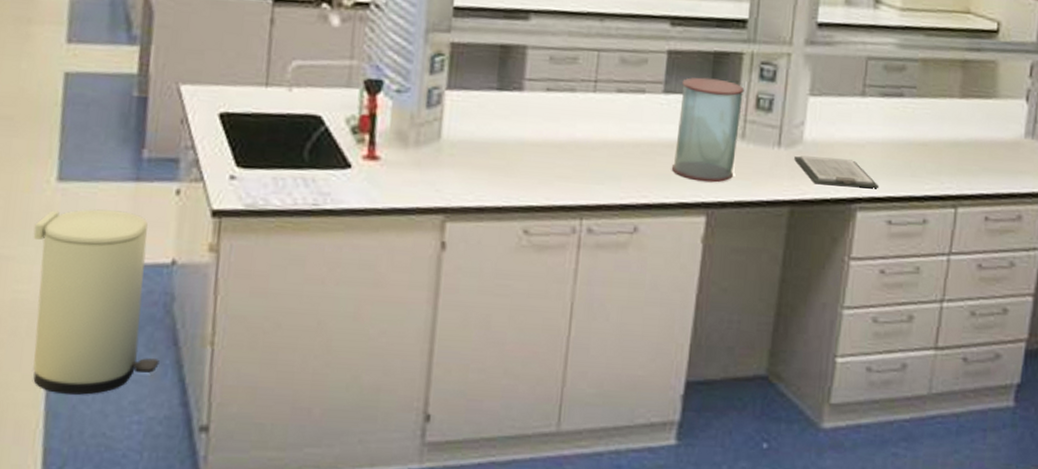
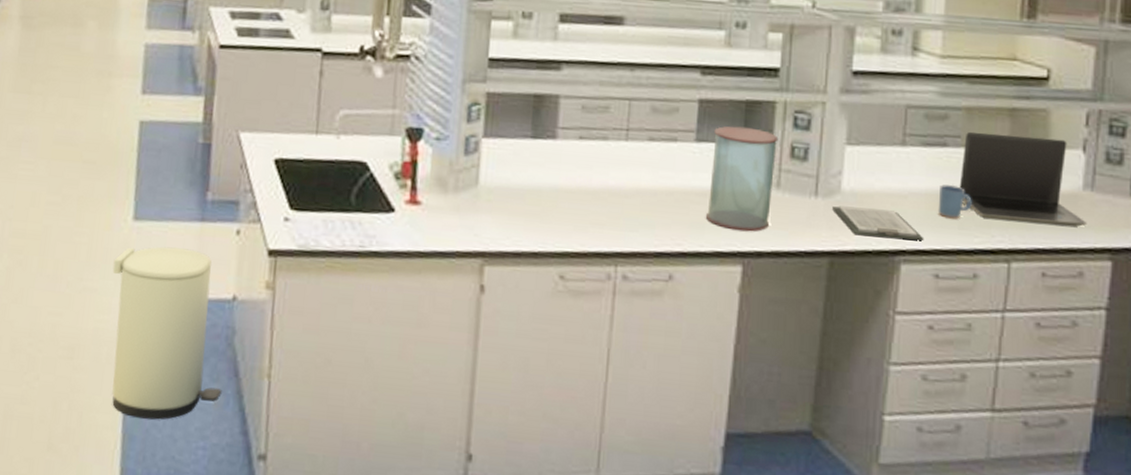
mug: none [893,134,924,166] -> present [938,185,972,218]
laptop computer: none [913,82,1027,173] -> present [959,131,1087,227]

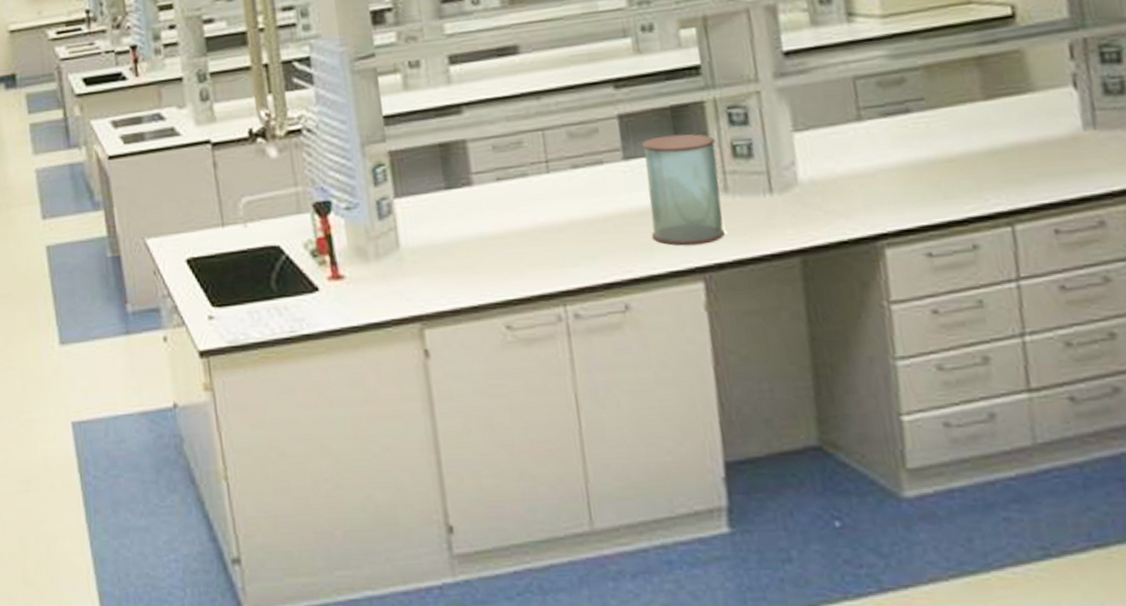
pedal bin: present [112,246,222,420] -> none [49,364,183,540]
clipboard: present [832,206,924,242] -> none [792,193,907,227]
mug: present [938,185,972,218] -> none [912,153,954,189]
laptop computer: present [959,131,1087,227] -> none [929,79,1098,182]

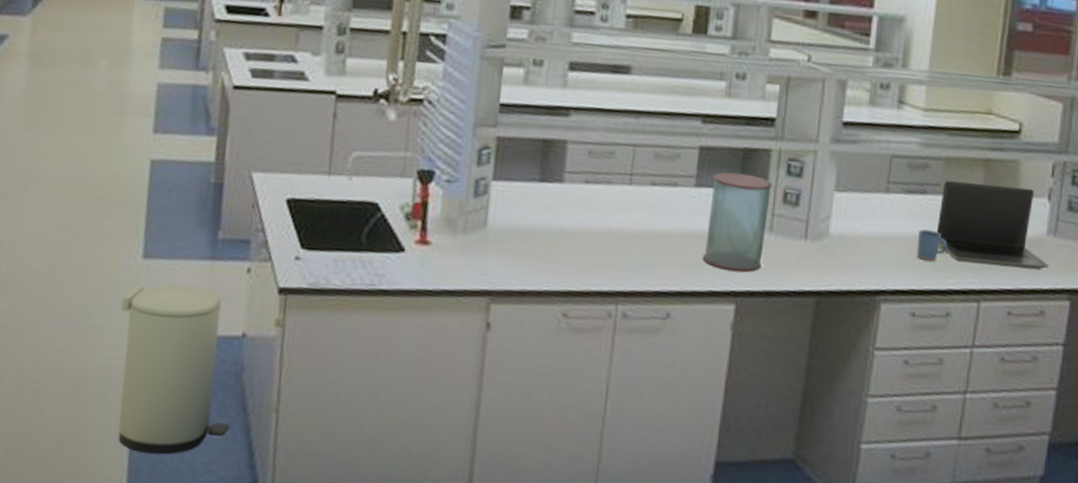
pedal bin: none [49,364,183,540] -> present [118,284,230,454]
mug: none [912,153,954,189] -> present [916,229,947,261]
laptop computer: none [929,79,1098,182] -> present [936,180,1050,269]

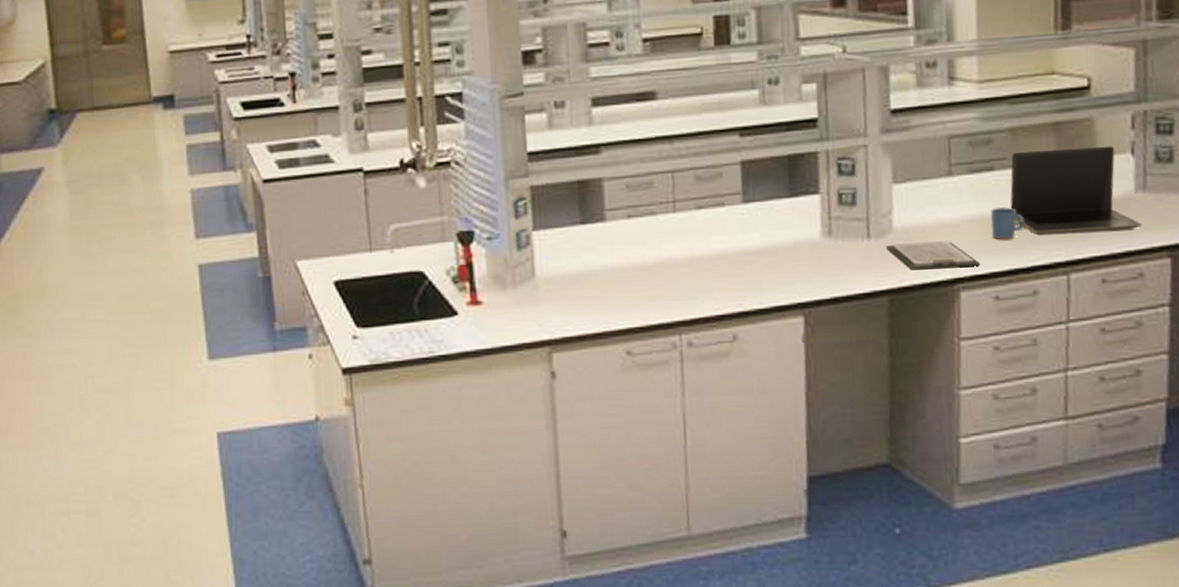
pedal bin: present [118,284,230,454] -> none [196,379,320,542]
container: present [702,172,773,272] -> none [760,181,826,283]
clipboard: none [820,248,903,282] -> present [886,241,981,271]

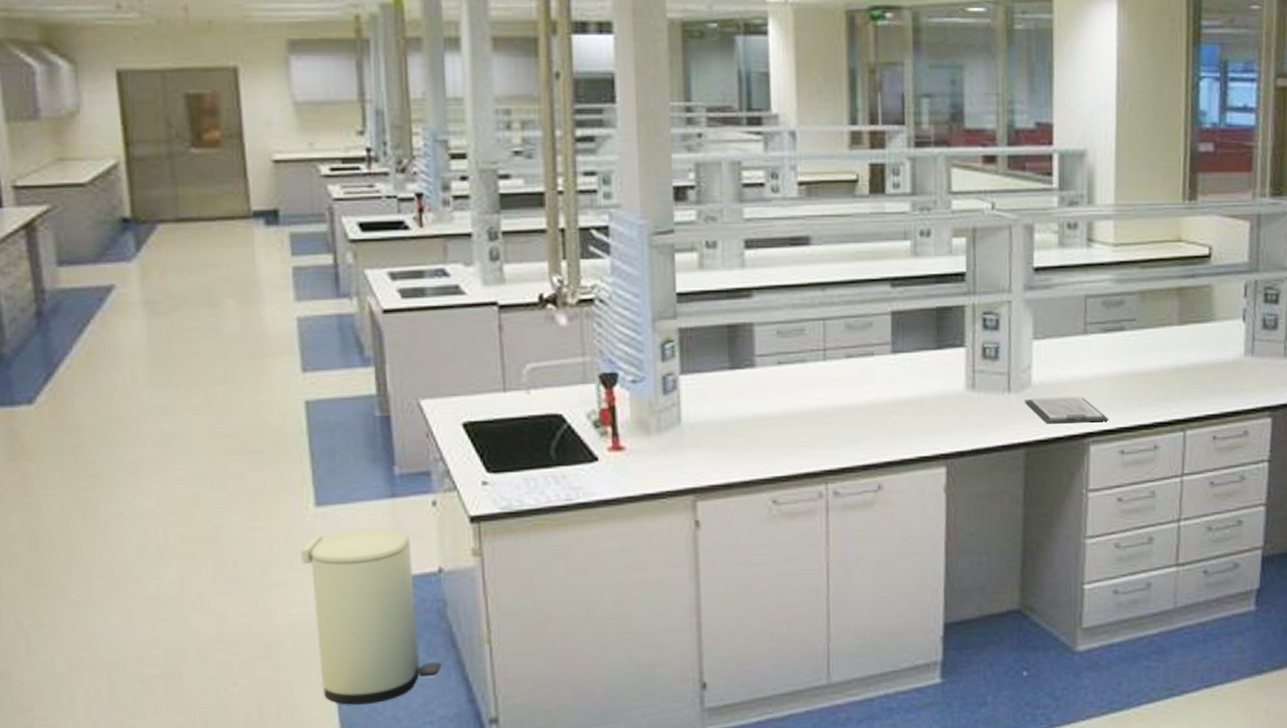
pedal bin: none [196,379,320,542] -> present [300,527,442,705]
mug: present [991,207,1025,240] -> none [1119,366,1149,397]
laptop computer: present [1010,146,1143,235] -> none [1137,312,1250,393]

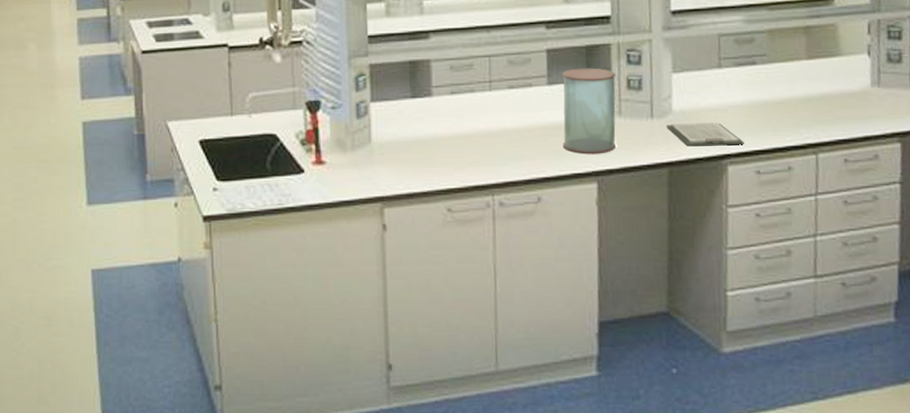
pedal bin: present [300,527,442,705] -> none [75,223,178,368]
container: none [907,333,970,434] -> present [562,68,617,154]

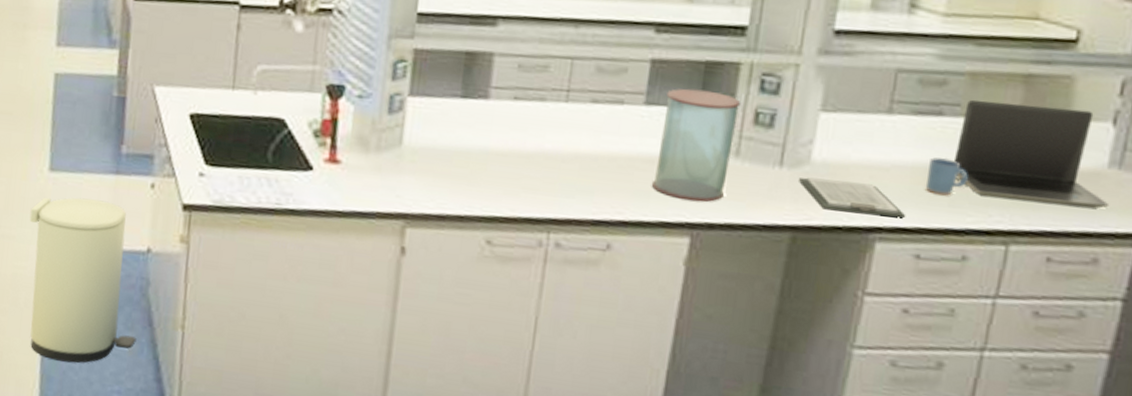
pedal bin: none [75,223,178,368] -> present [29,197,136,363]
mug: none [753,96,781,123] -> present [925,157,968,195]
laptop computer: none [769,47,878,120] -> present [953,99,1110,209]

